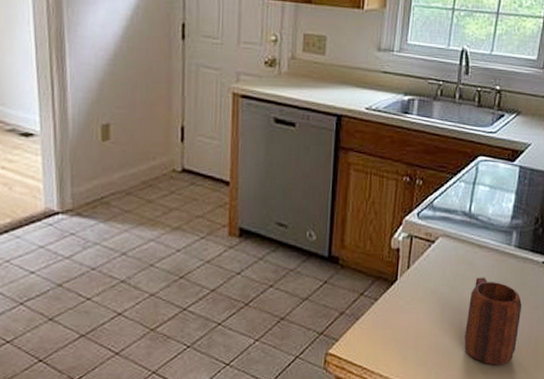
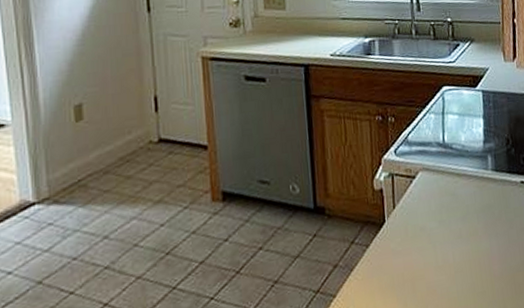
mug: present [464,277,522,365] -> none [458,205,512,298]

